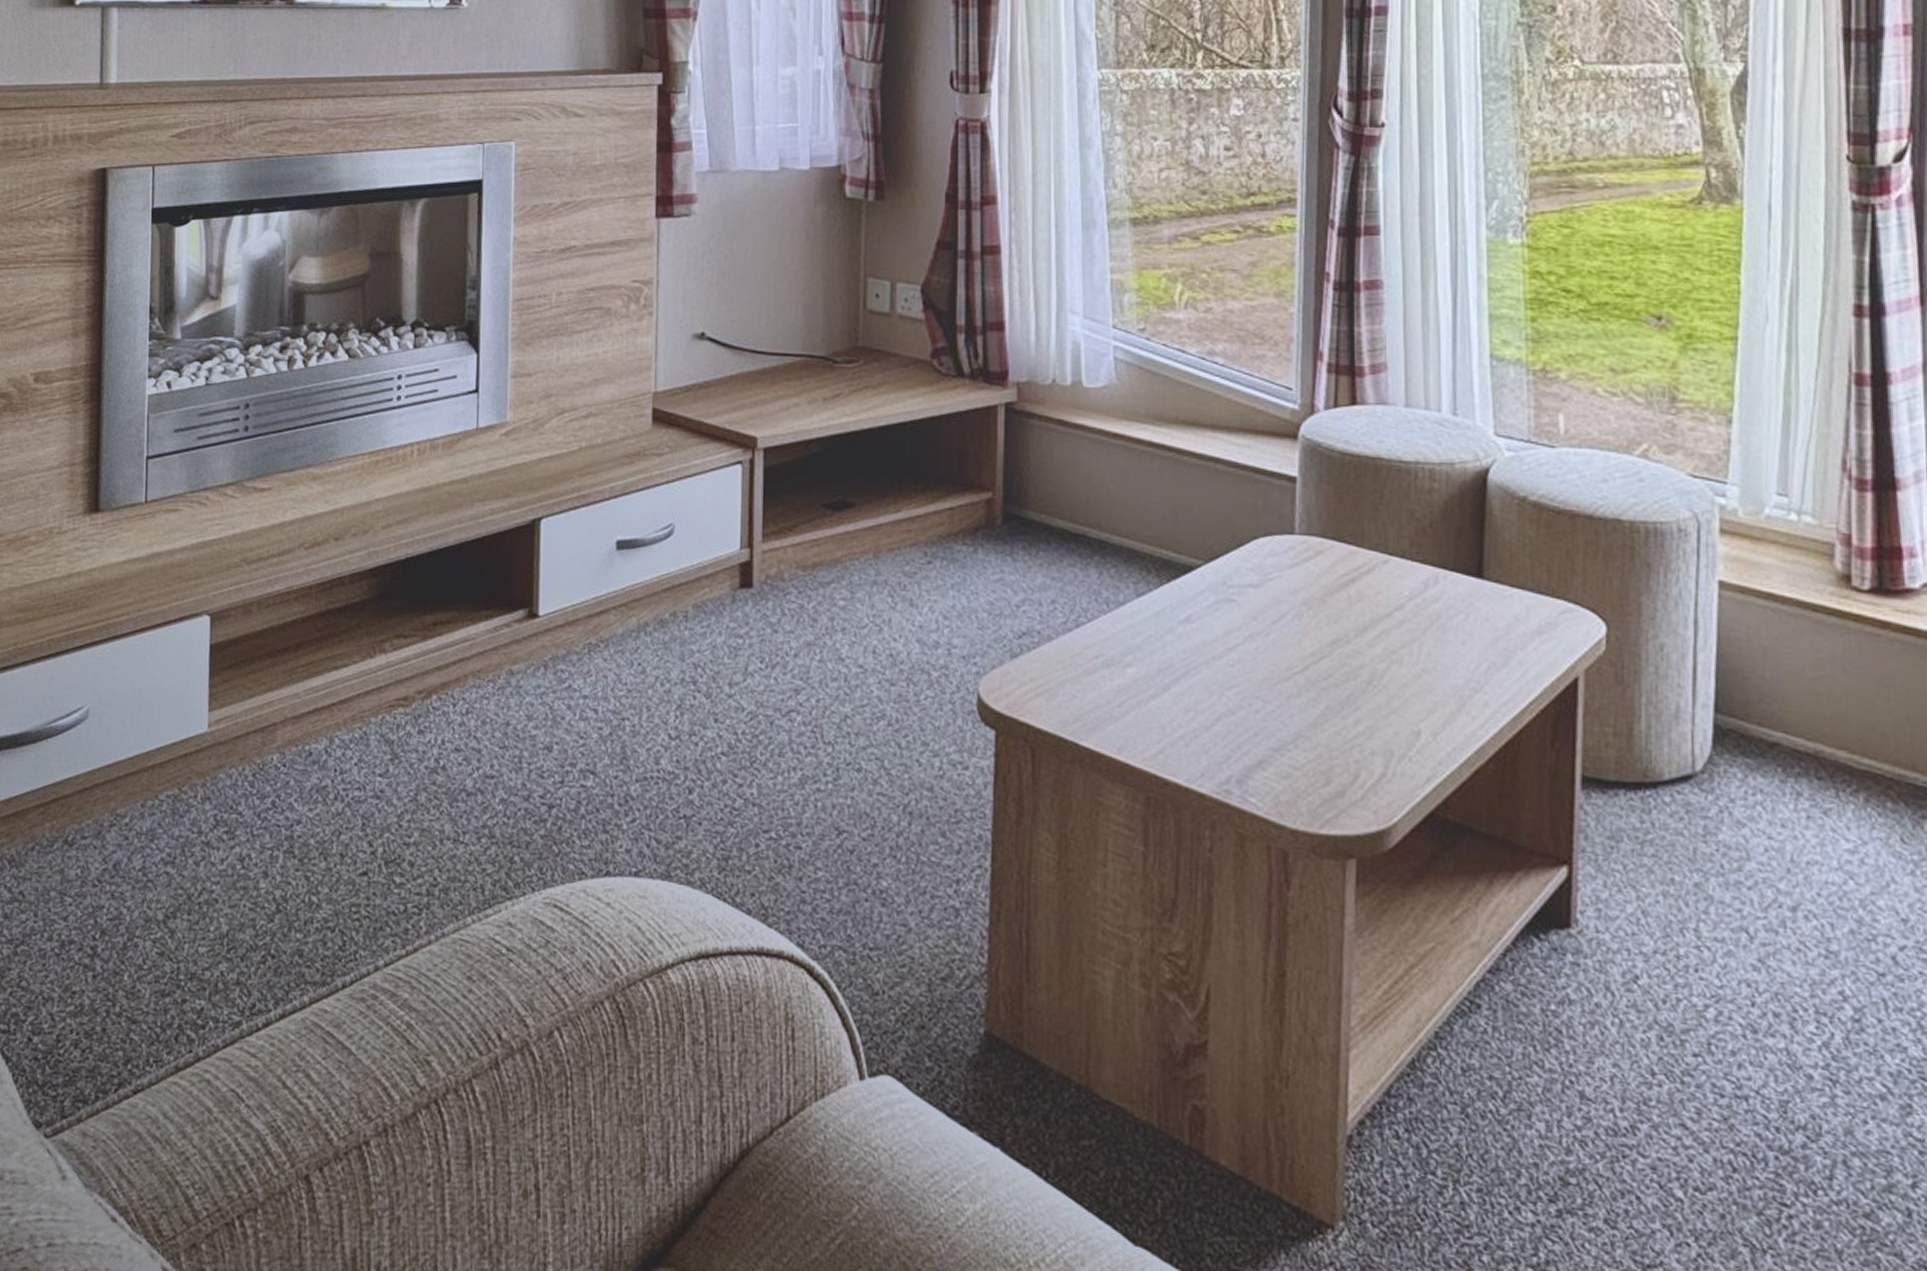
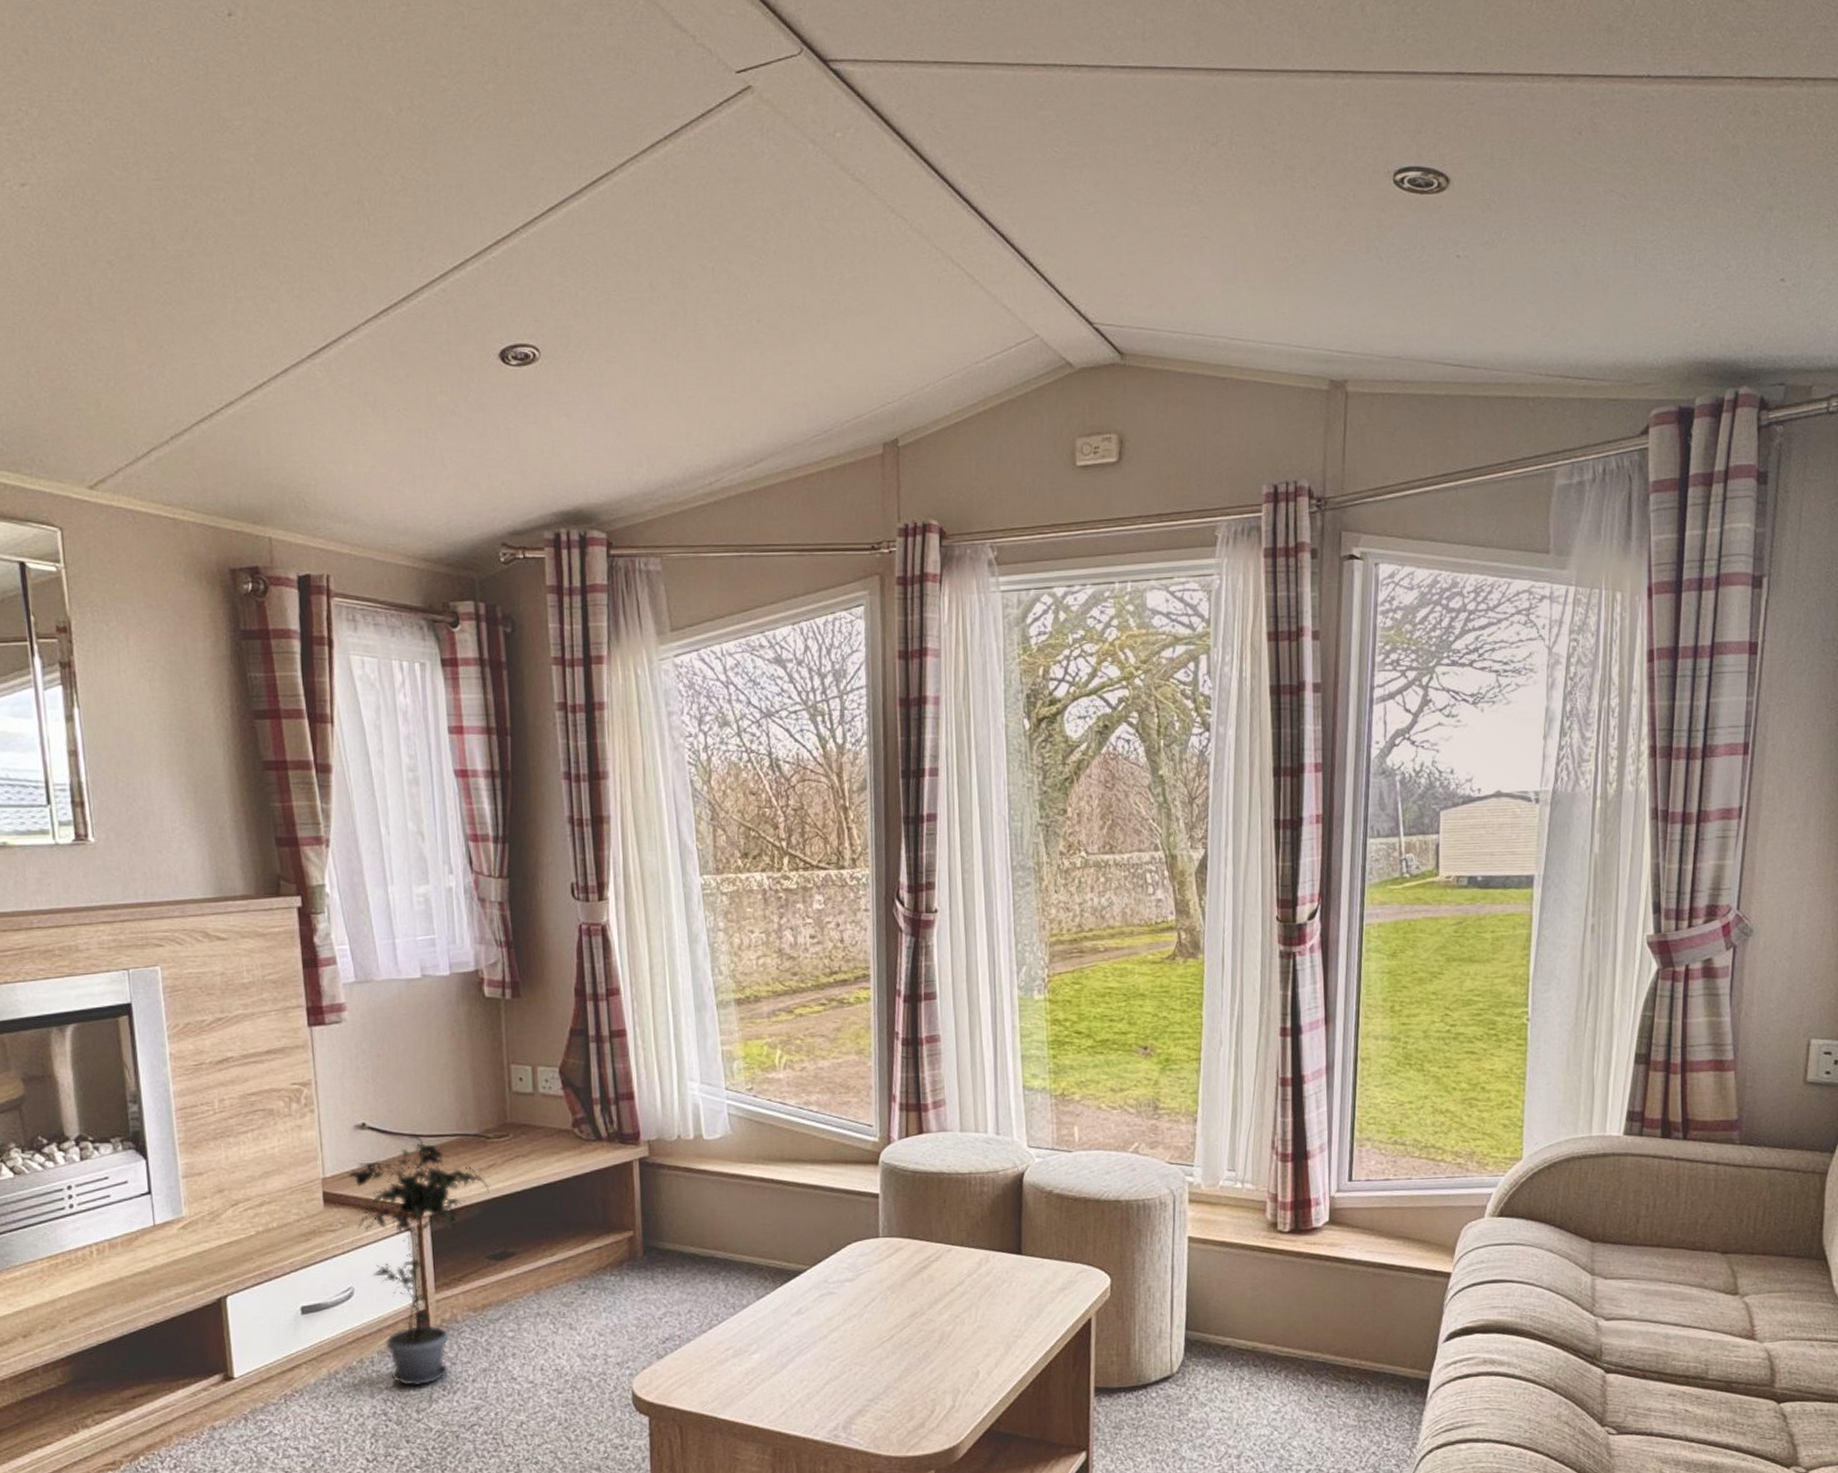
potted plant: none [681,349,834,654] -> present [348,1133,490,1386]

